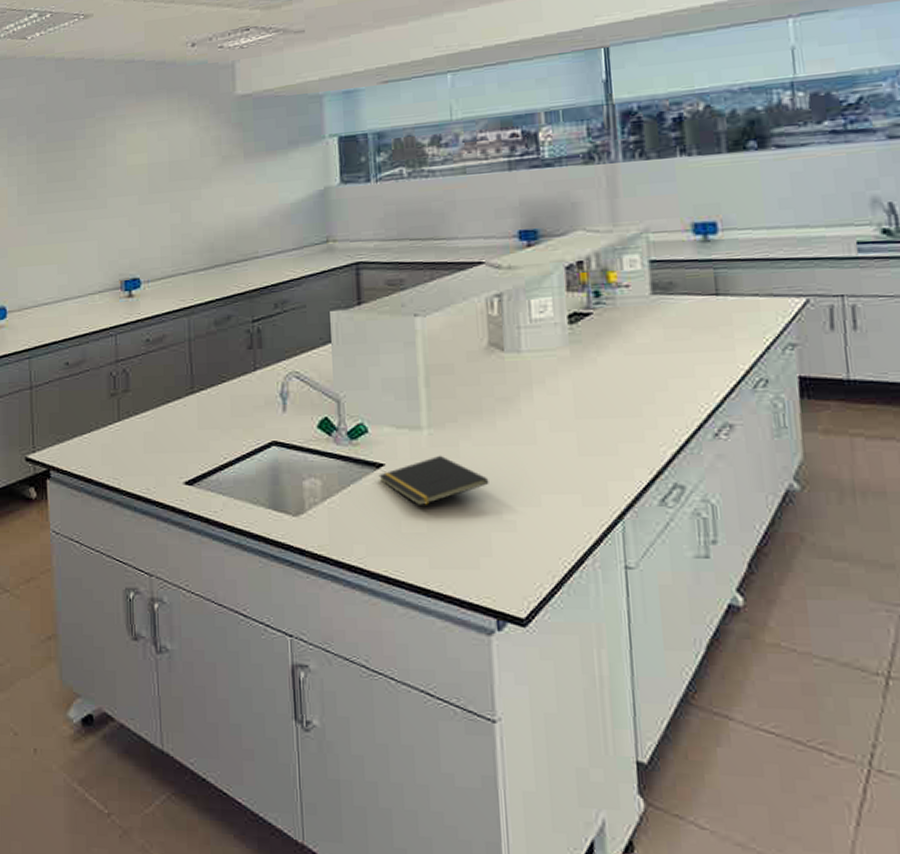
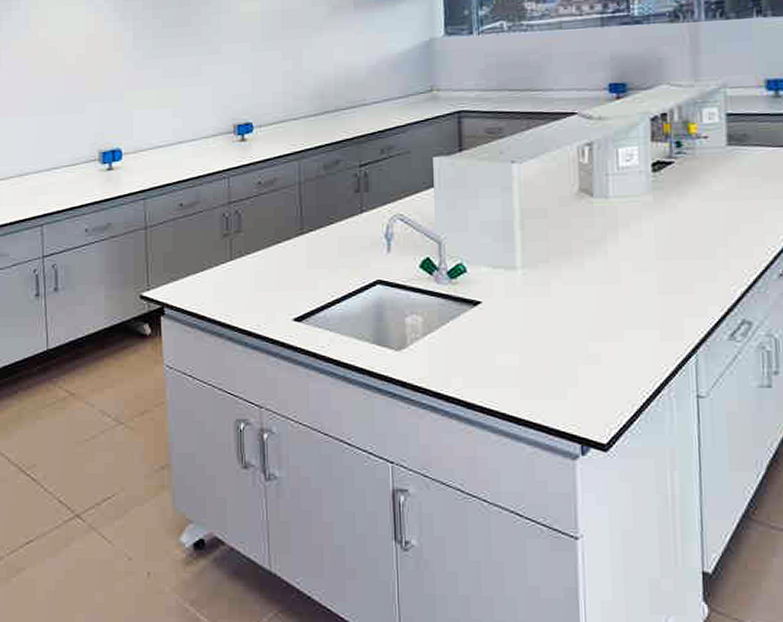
notepad: present [379,455,489,507] -> none [476,293,577,341]

